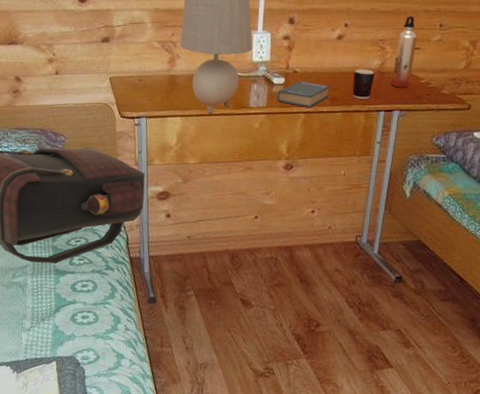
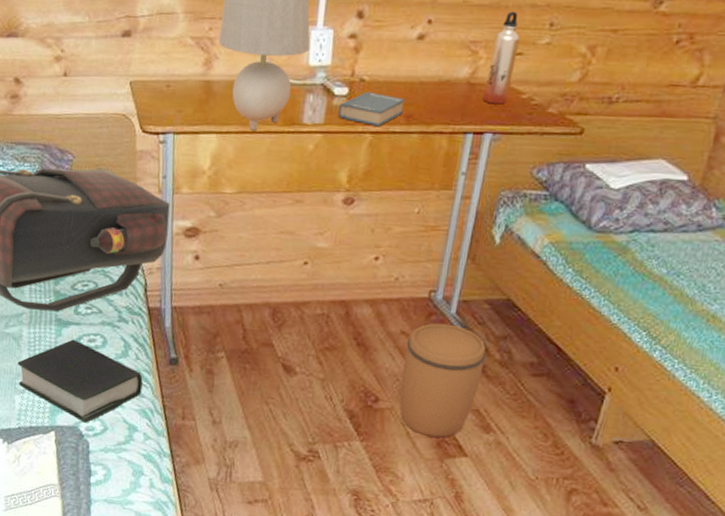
book: none [23,285,127,353] -> present [17,339,143,423]
trash bin: none [336,261,404,353] -> present [399,323,487,438]
mug: present [352,69,375,99] -> none [433,78,464,118]

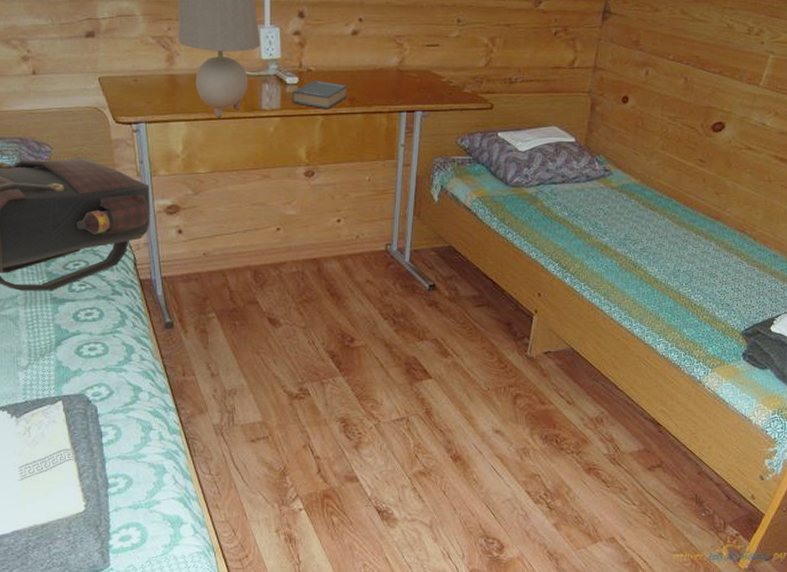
book: present [17,339,143,423] -> none [17,315,142,389]
trash bin: present [399,323,487,438] -> none [371,271,438,365]
water bottle: present [483,11,521,105] -> none [411,10,436,87]

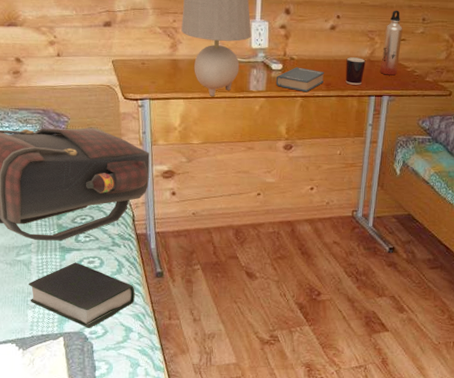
book: none [17,315,142,389] -> present [28,262,135,328]
mug: none [372,67,394,99] -> present [345,57,366,85]
water bottle: none [411,10,436,87] -> present [380,10,403,76]

